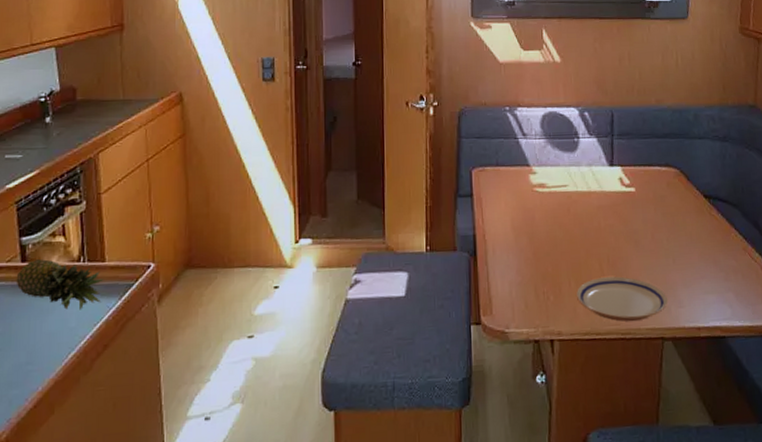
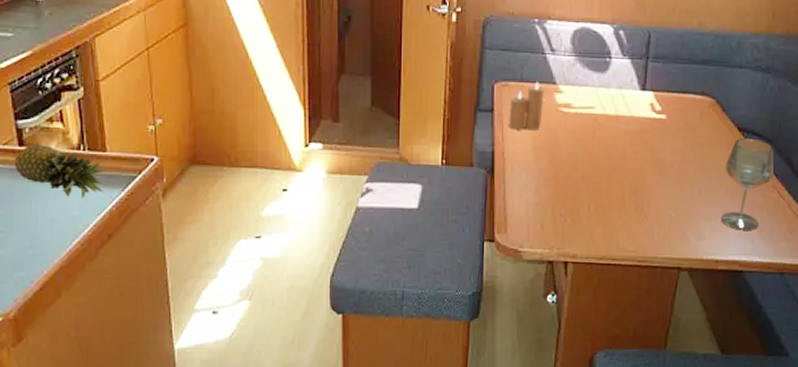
candle: none [487,165,519,212] -> present [509,81,544,130]
plate: present [577,276,667,322] -> none [595,204,688,249]
wine glass: none [696,204,744,295] -> present [721,138,775,230]

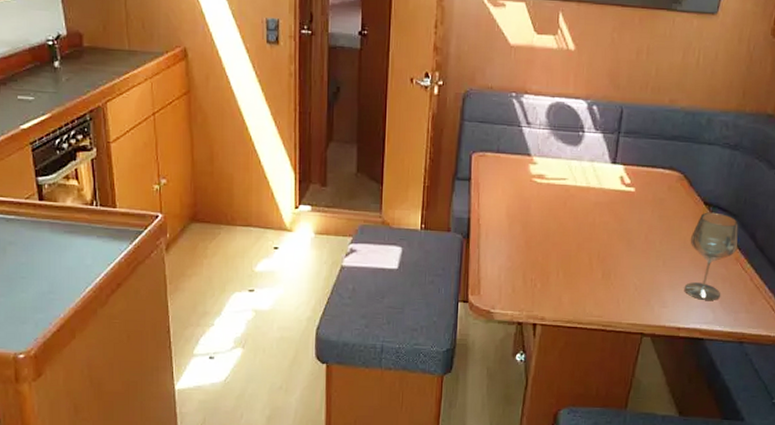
fruit: present [14,145,106,198] -> none [35,199,116,250]
candle: present [509,81,544,130] -> none [485,153,519,199]

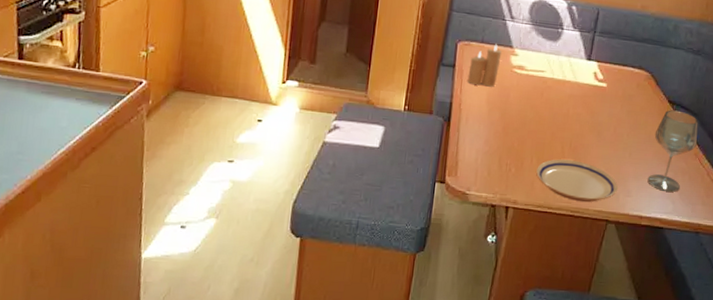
candle: none [485,153,519,199] -> present [467,44,502,87]
plate: none [563,271,652,315] -> present [536,159,618,202]

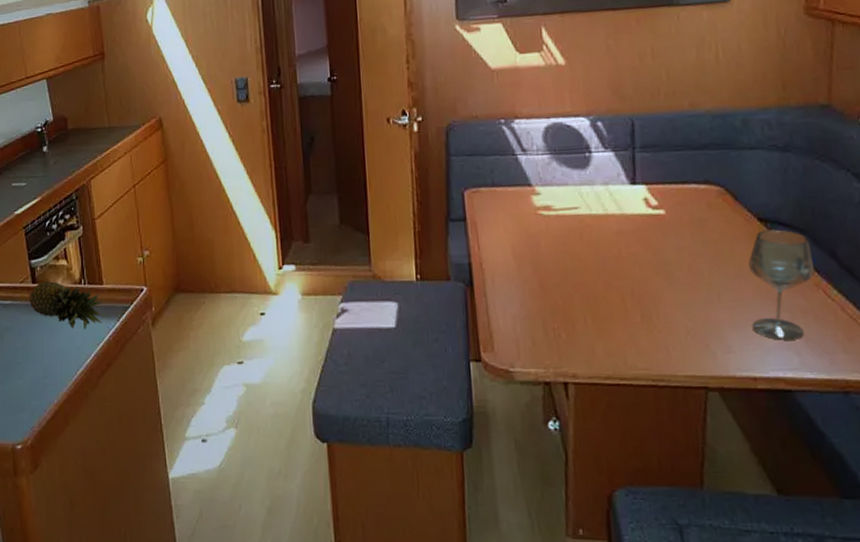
fruit: none [12,59,97,112] -> present [29,281,103,330]
candle: present [467,44,502,87] -> none [483,185,520,237]
plate: present [536,159,618,202] -> none [594,314,712,366]

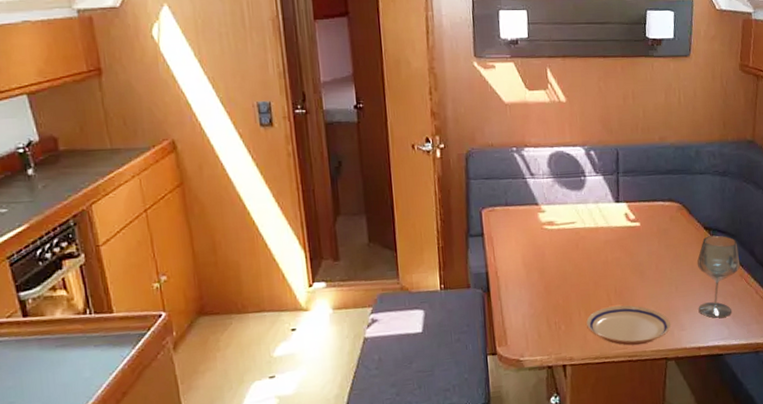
fruit: present [29,281,103,330] -> none [19,313,114,361]
plate: none [594,314,712,366] -> present [586,305,671,346]

